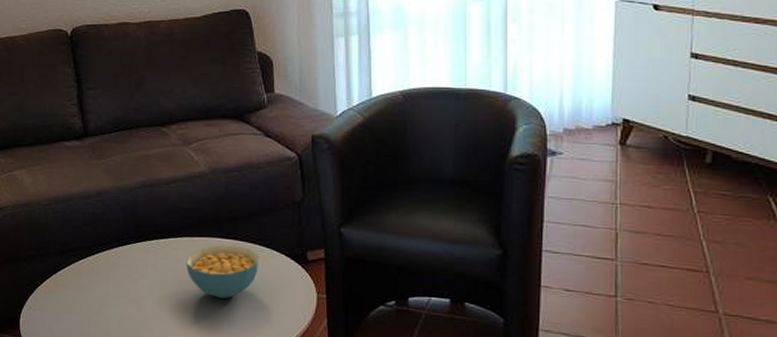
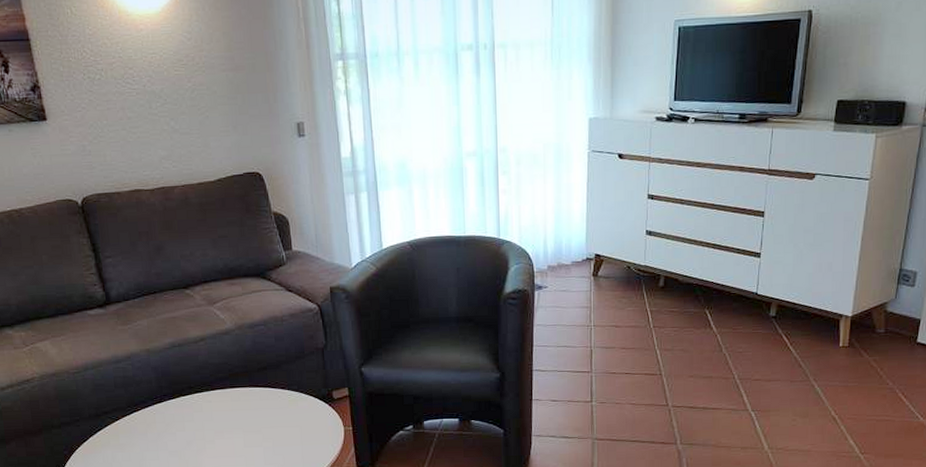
cereal bowl: present [186,244,260,299] -> none [221,392,290,442]

